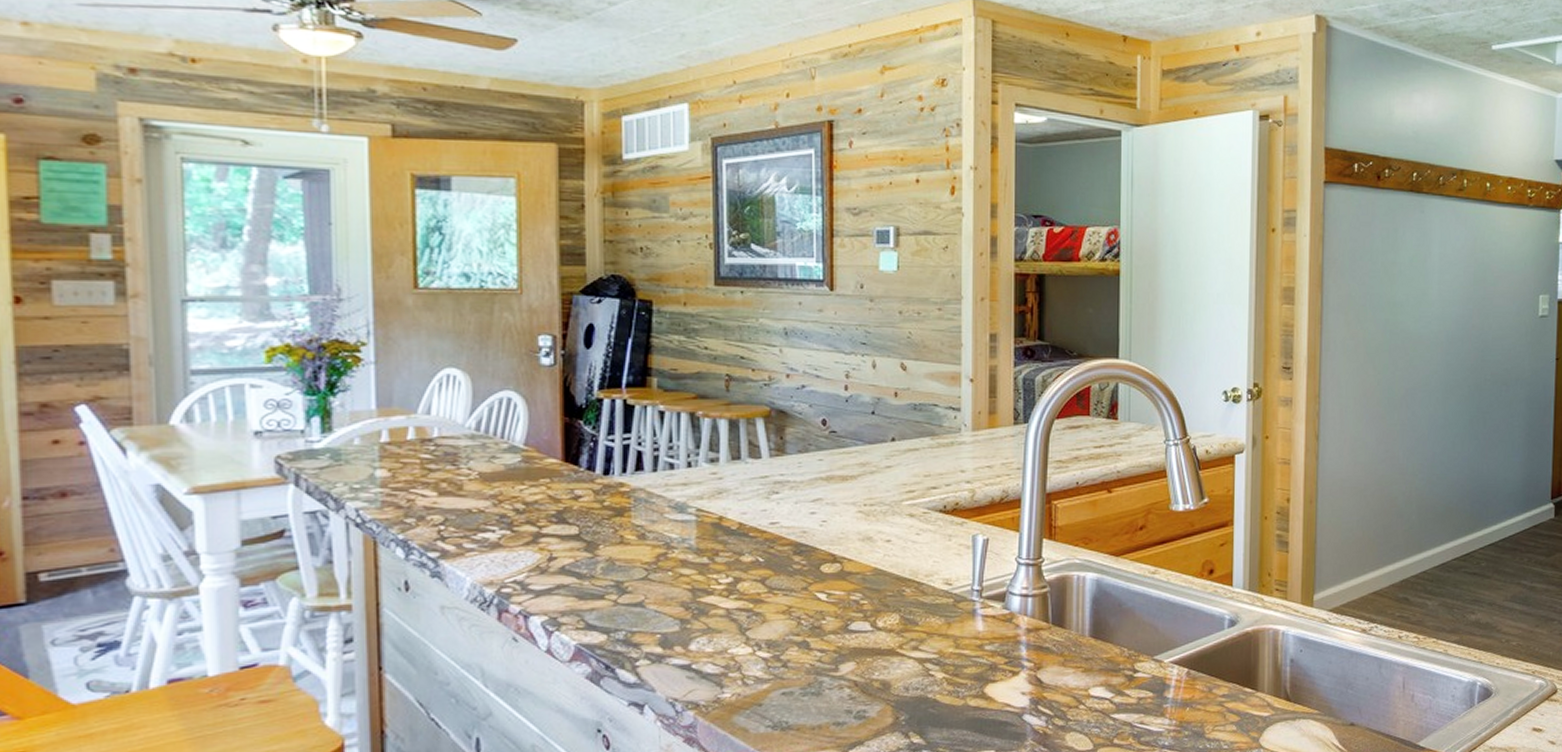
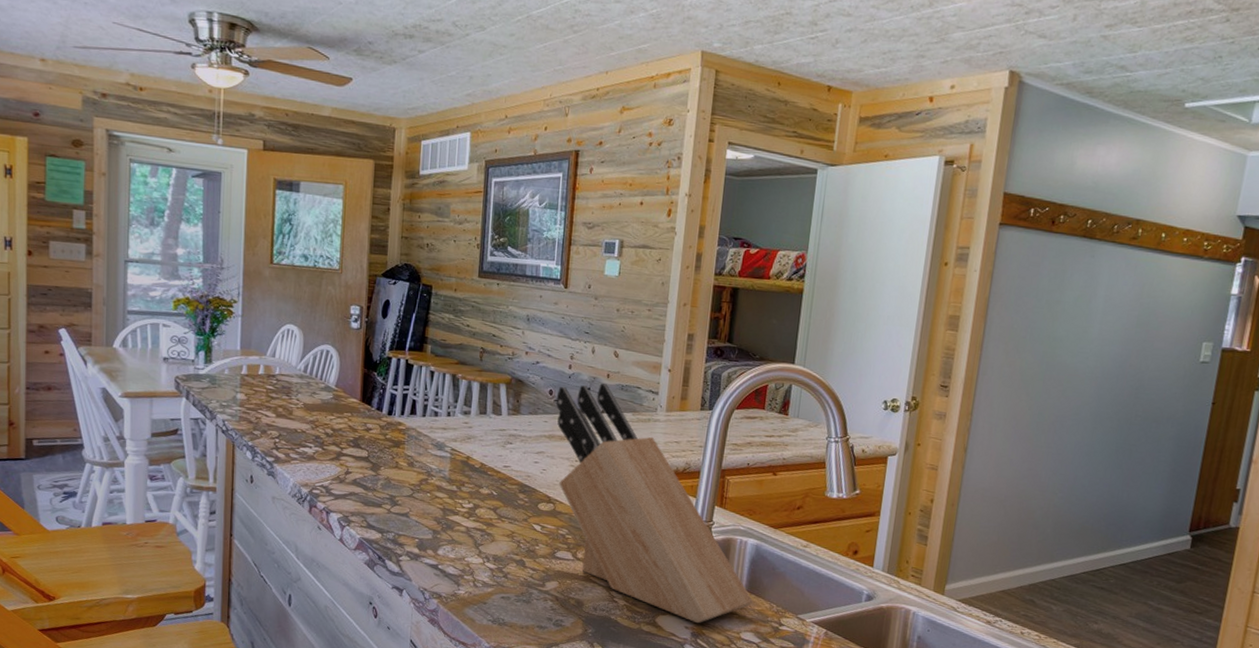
knife block: none [831,405,1101,687] -> present [556,383,754,624]

